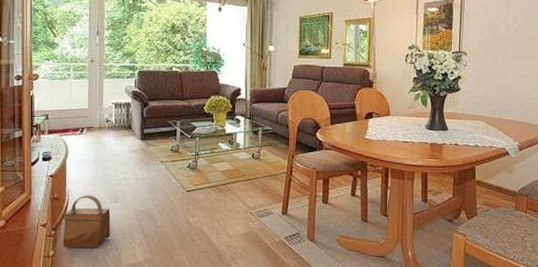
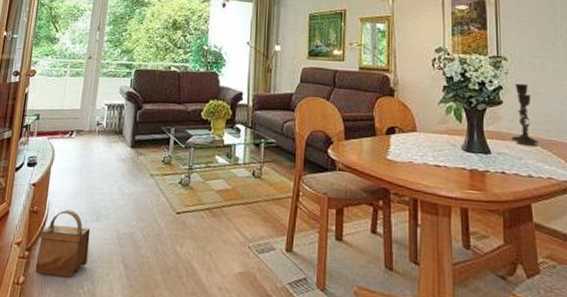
candlestick: none [465,73,486,124] -> present [511,83,539,148]

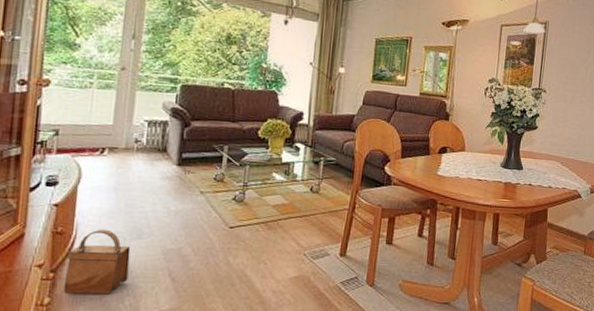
candlestick: present [511,83,539,148] -> none [540,112,561,165]

